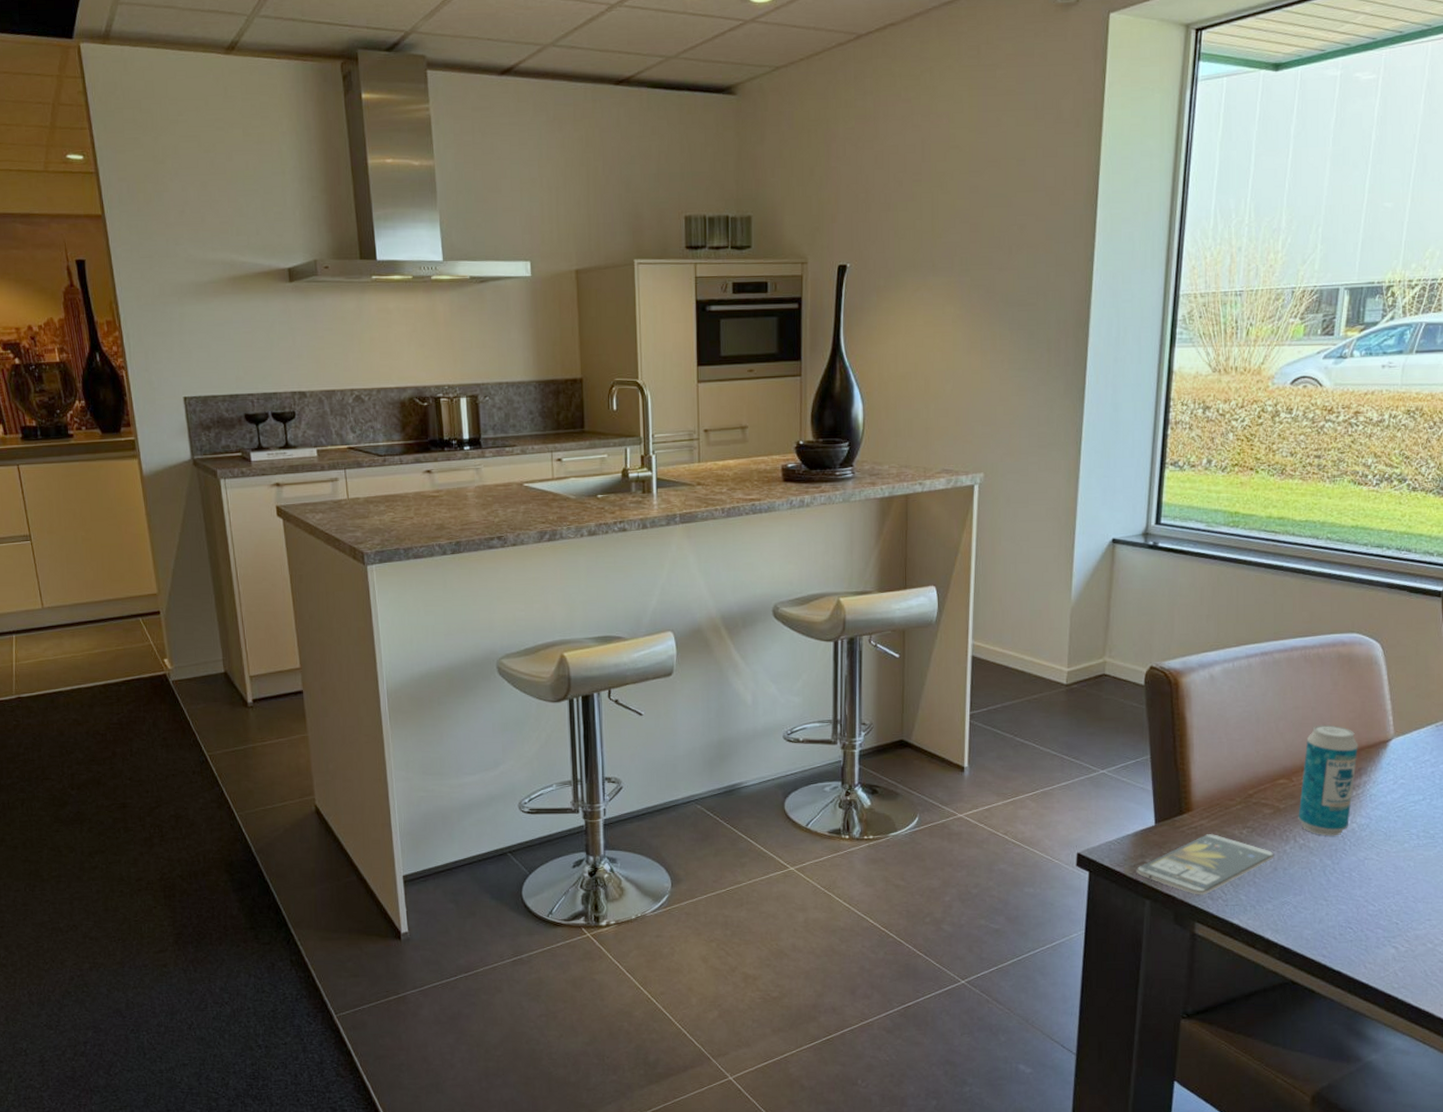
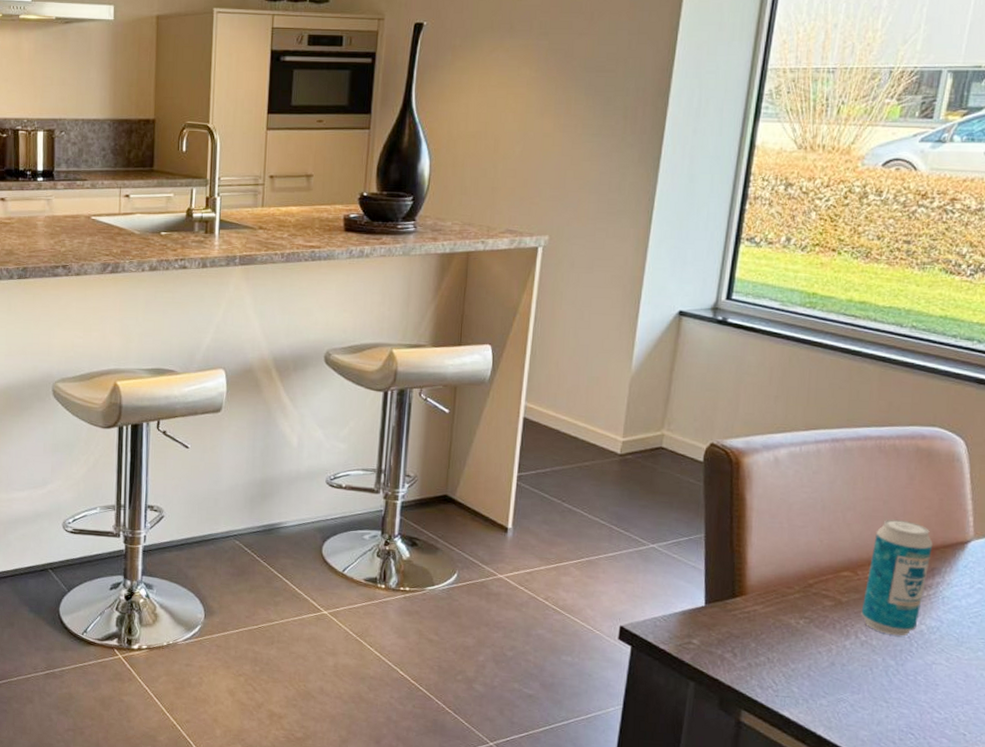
smartphone: present [1136,834,1274,895] -> none [681,620,833,683]

